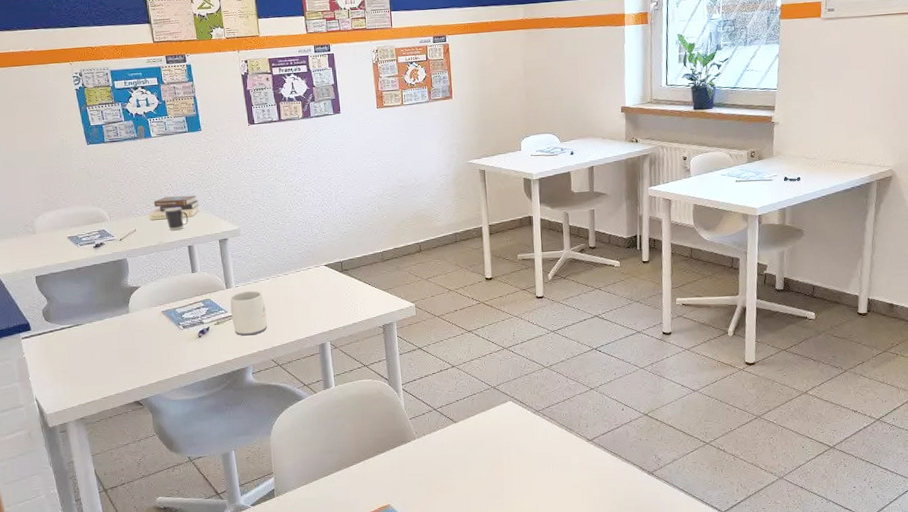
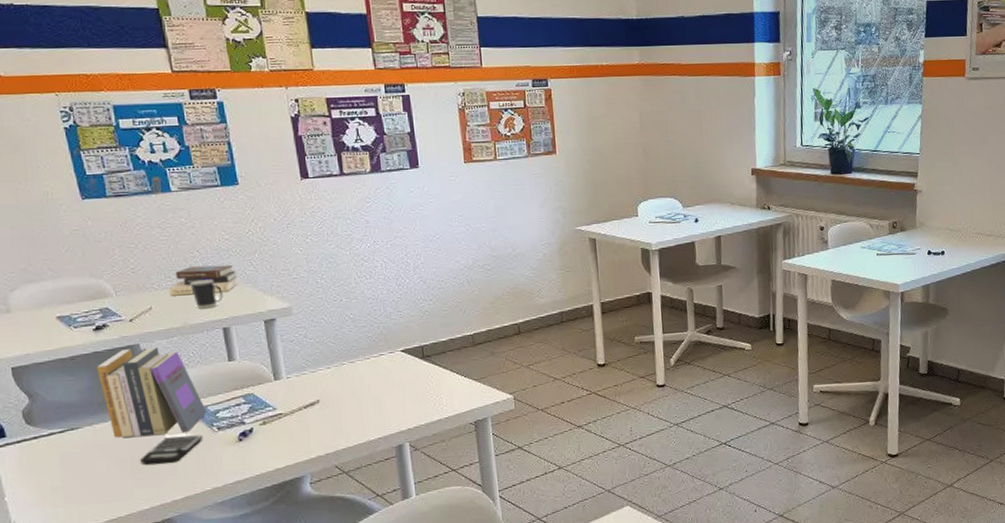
books: none [95,261,176,333] -> present [97,347,208,439]
calculator: none [126,331,172,354] -> present [140,434,203,464]
mug: present [230,290,267,336] -> none [279,382,329,438]

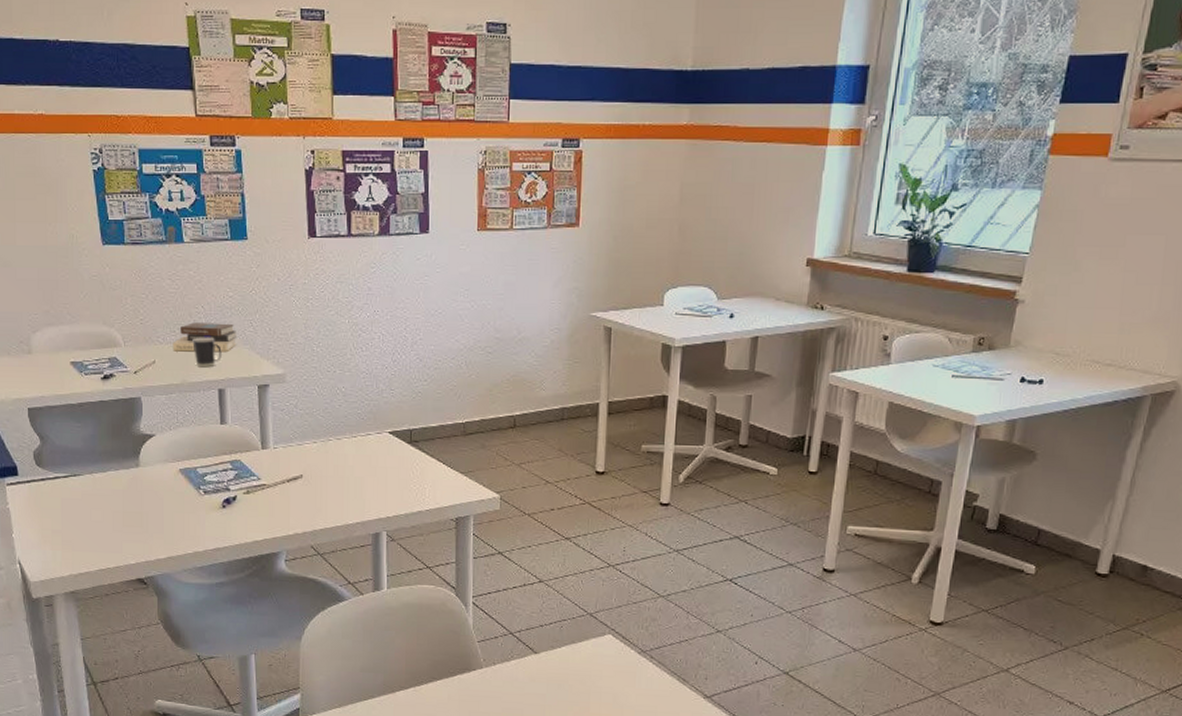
books: present [97,347,208,439] -> none [101,401,196,493]
calculator: present [140,434,203,464] -> none [131,494,190,521]

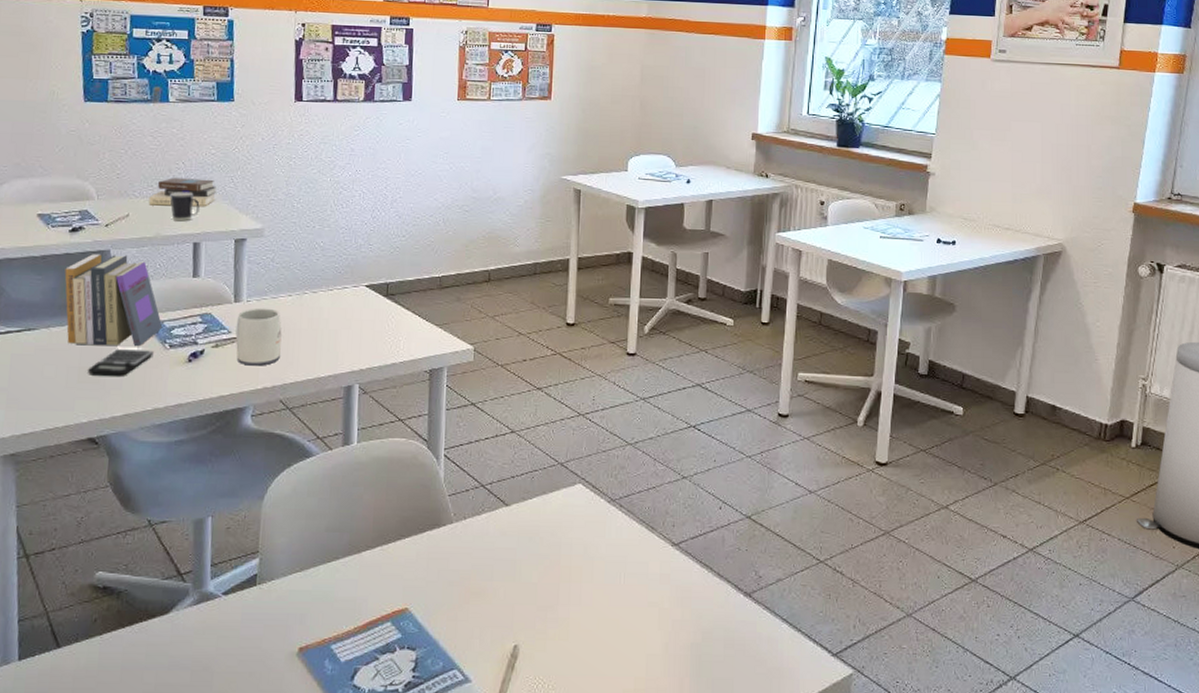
books: none [101,401,196,493] -> present [64,254,163,347]
calculator: none [131,494,190,521] -> present [88,348,154,376]
mug: none [265,454,309,512] -> present [235,308,282,366]

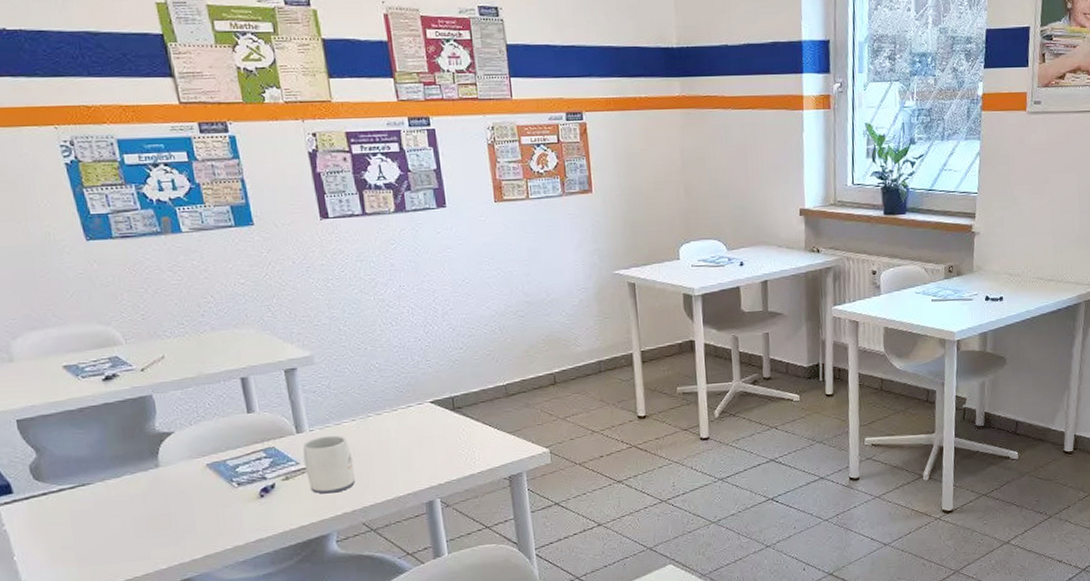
books: present [64,254,163,347] -> none [107,398,226,495]
calculator: present [88,348,154,376] -> none [156,490,223,521]
books: present [148,178,217,206] -> none [182,310,256,344]
mug: present [170,192,200,221] -> none [204,326,240,358]

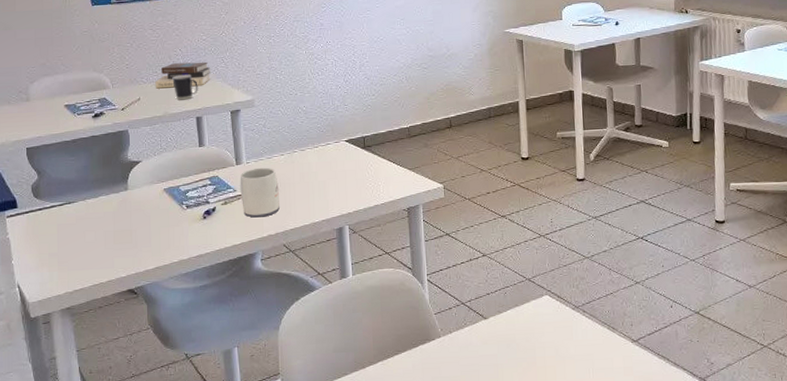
books: none [182,310,256,344] -> present [155,61,212,89]
mug: none [204,326,240,358] -> present [172,74,198,100]

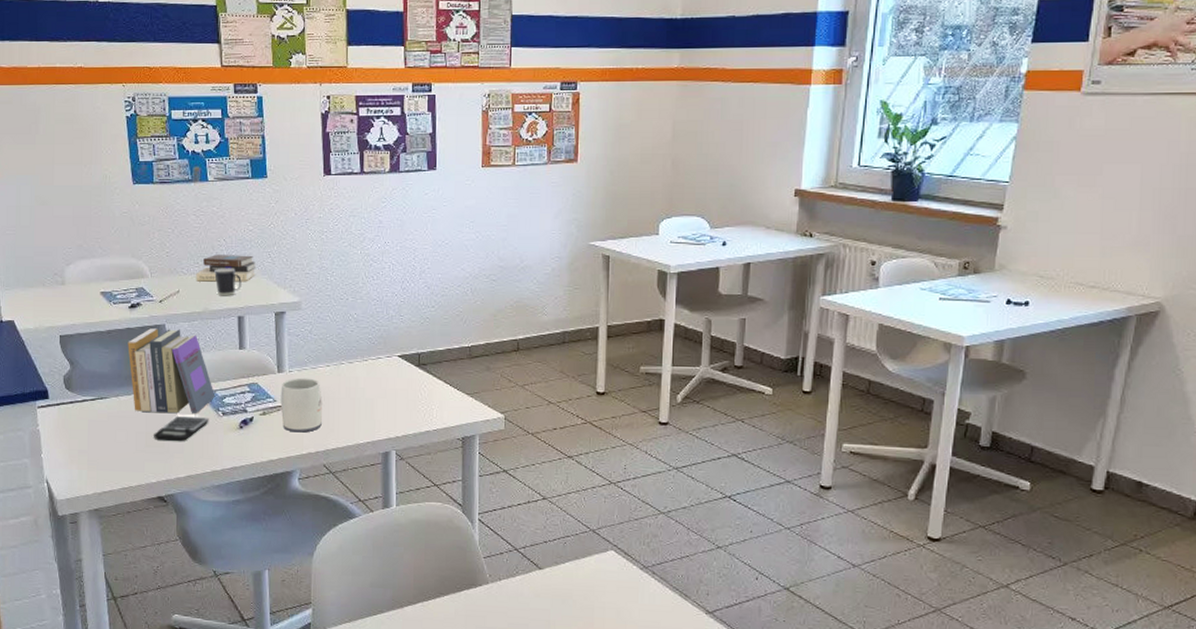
books: none [93,133,179,213] -> present [127,328,216,414]
calculator: none [122,211,174,236] -> present [154,415,209,441]

